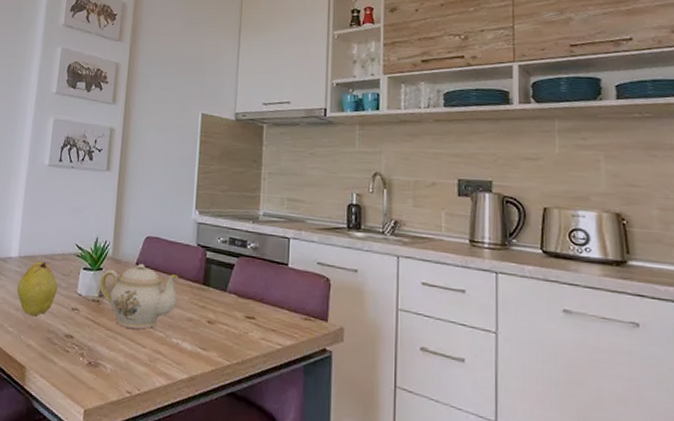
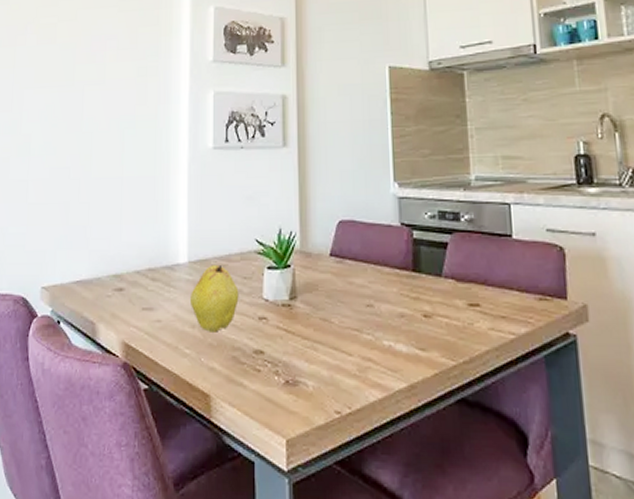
teapot: present [99,263,179,330] -> none [288,253,383,334]

